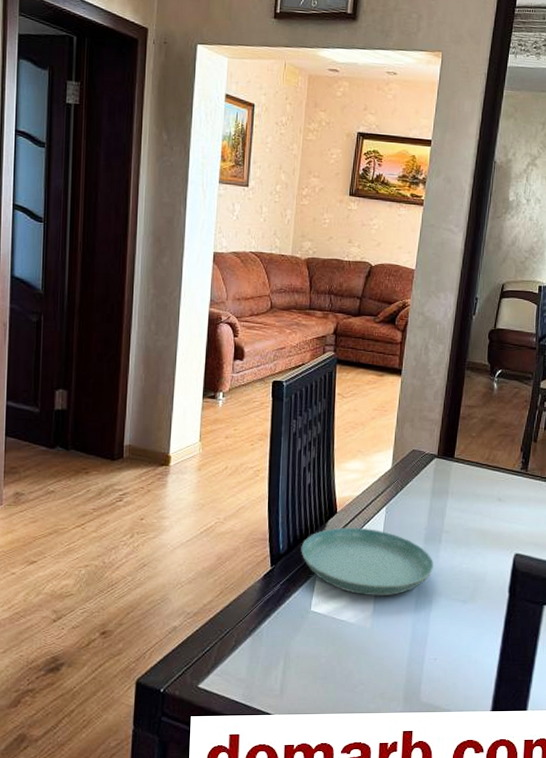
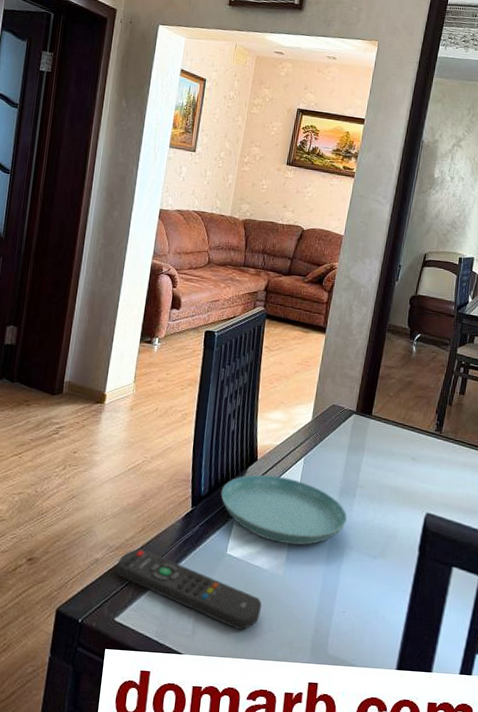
remote control: none [196,613,350,686] -> present [116,548,262,631]

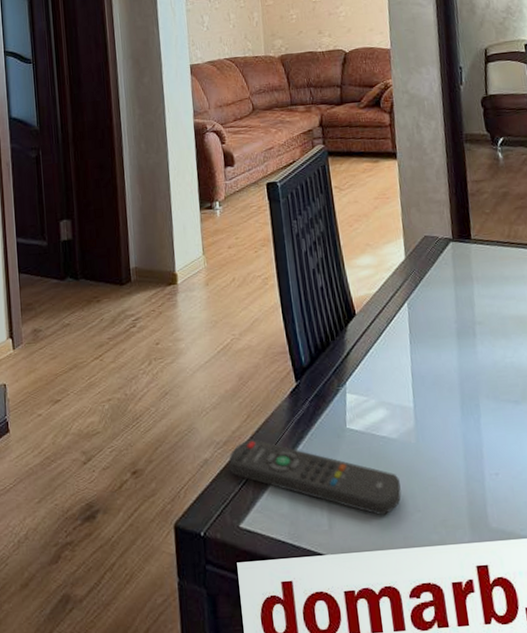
saucer: present [221,474,348,545] -> none [324,328,474,406]

